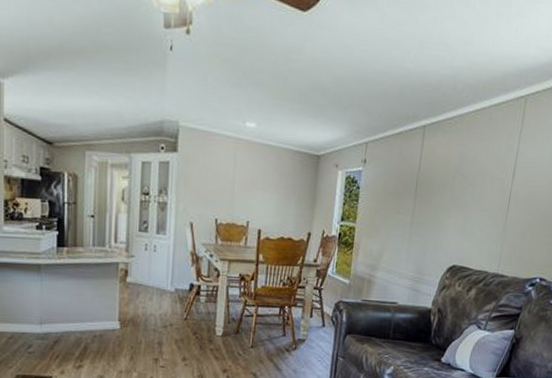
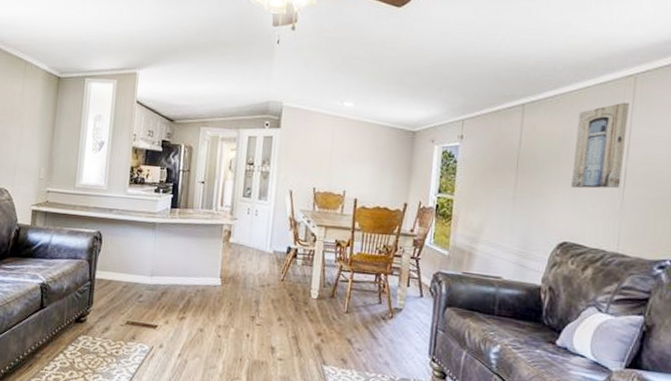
wall art: none [462,124,519,213] -> present [571,102,629,189]

